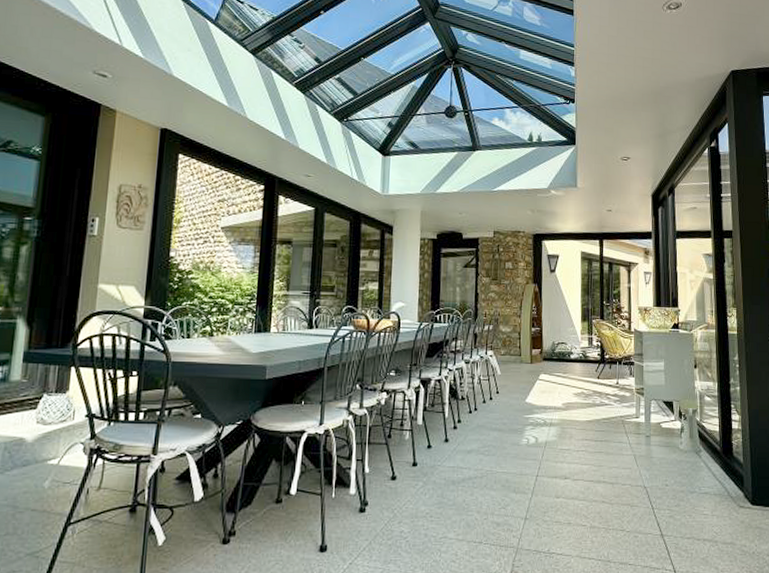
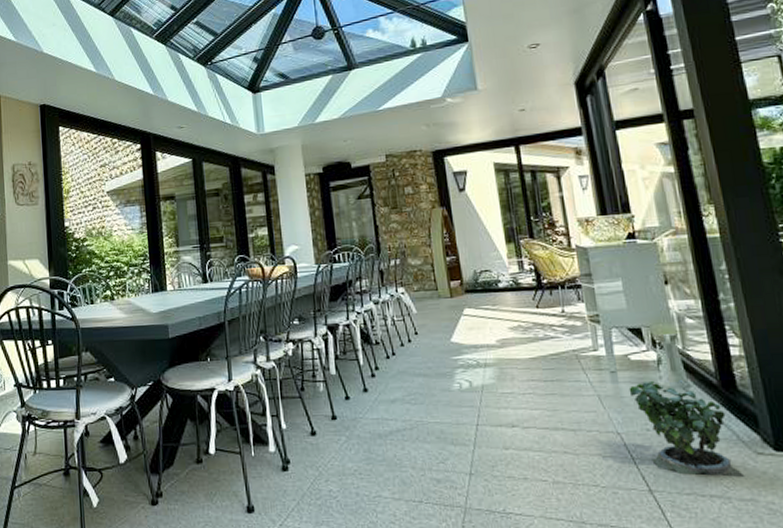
potted plant: none [657,446,729,526] -> present [629,380,746,478]

